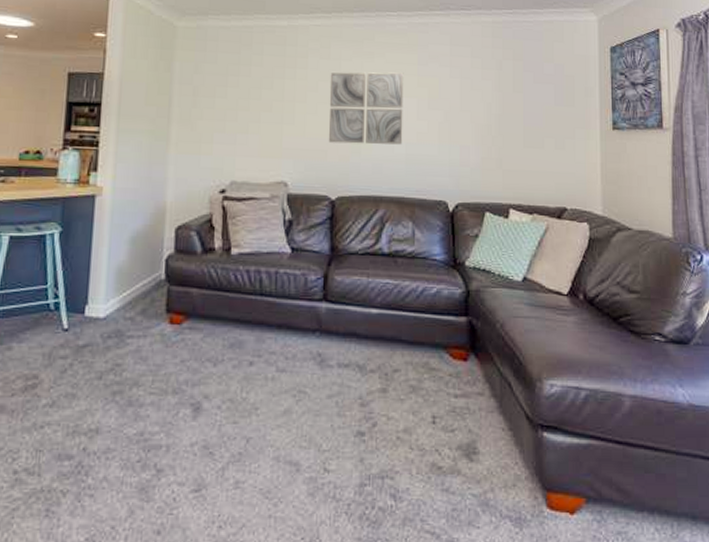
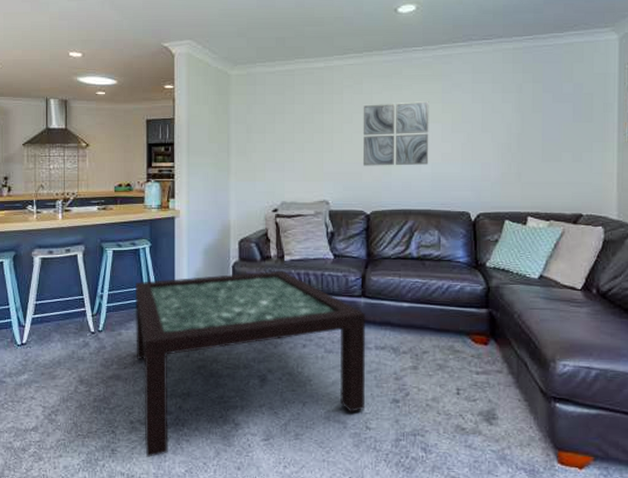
coffee table: none [29,266,326,522] -> present [134,270,365,457]

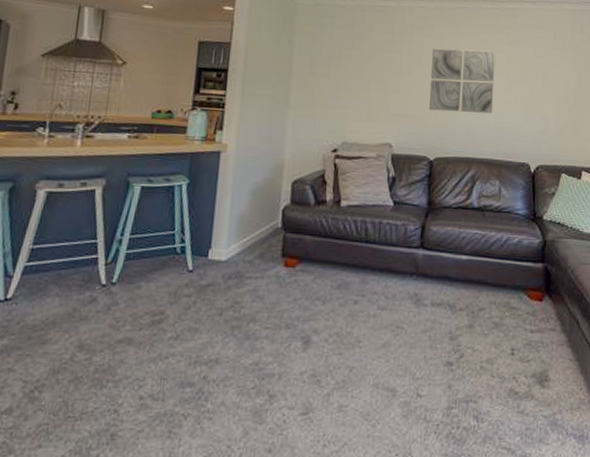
coffee table: present [134,270,365,457] -> none [154,216,423,442]

